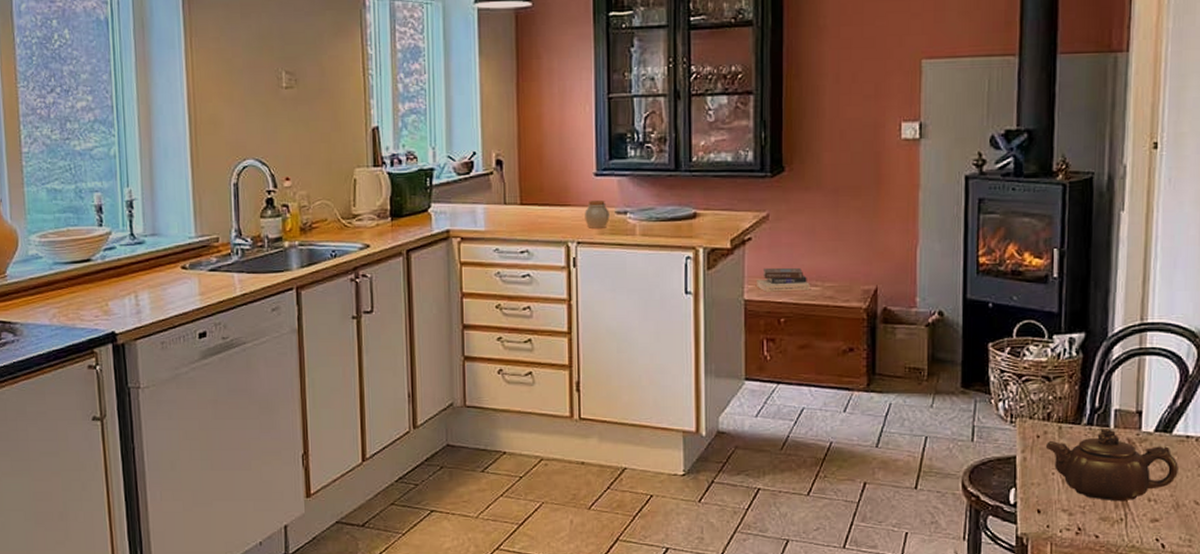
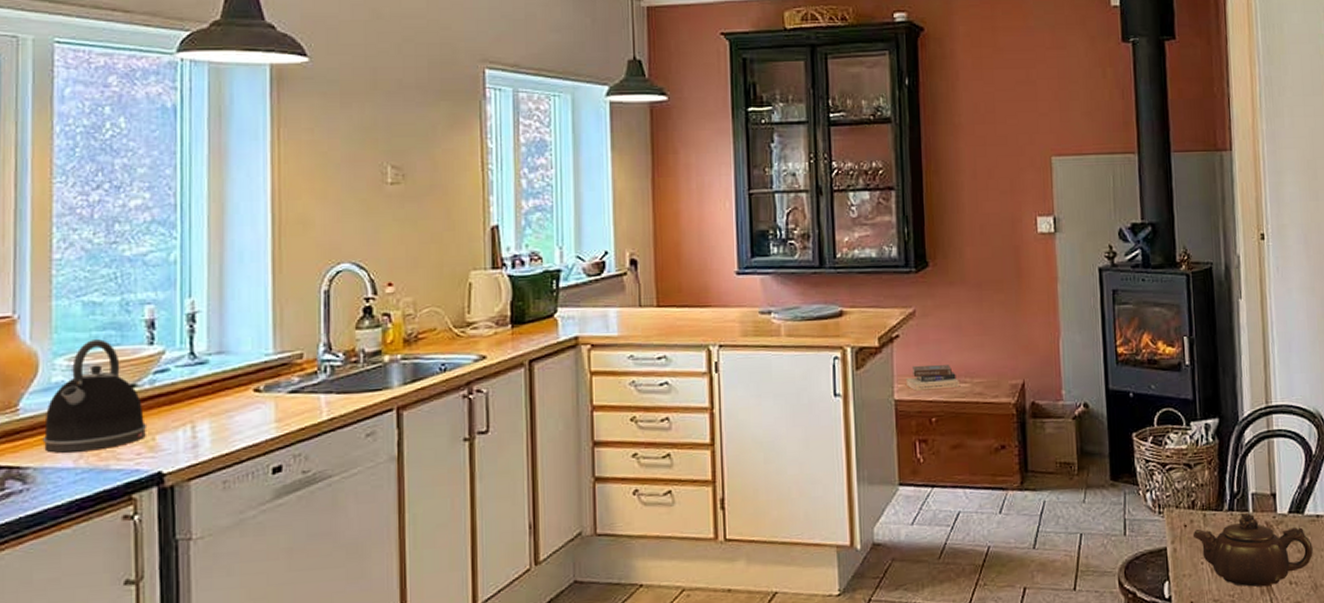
kettle: none [25,221,102,312] -> present [42,339,148,453]
jar: present [585,199,609,230] -> none [726,299,753,331]

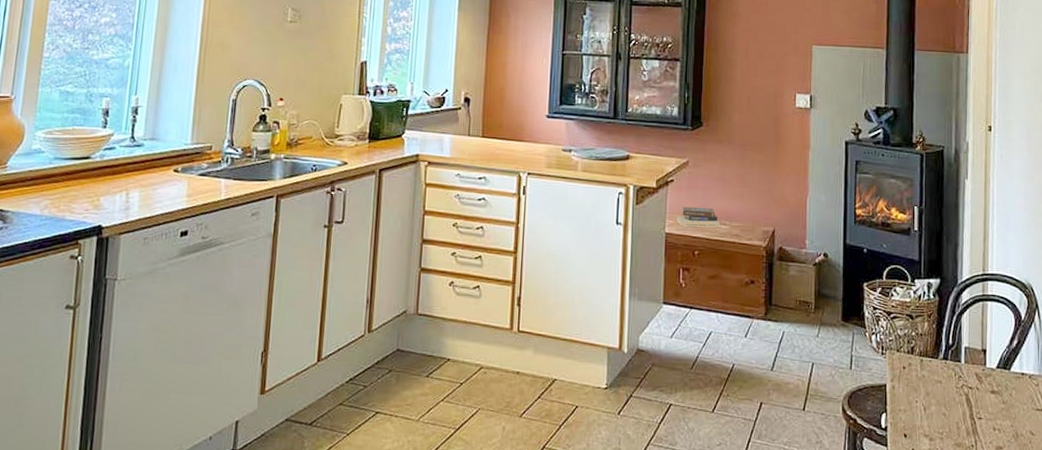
kettle: present [42,339,148,453] -> none [20,120,95,204]
teapot: present [1192,512,1313,587] -> none [910,362,1016,430]

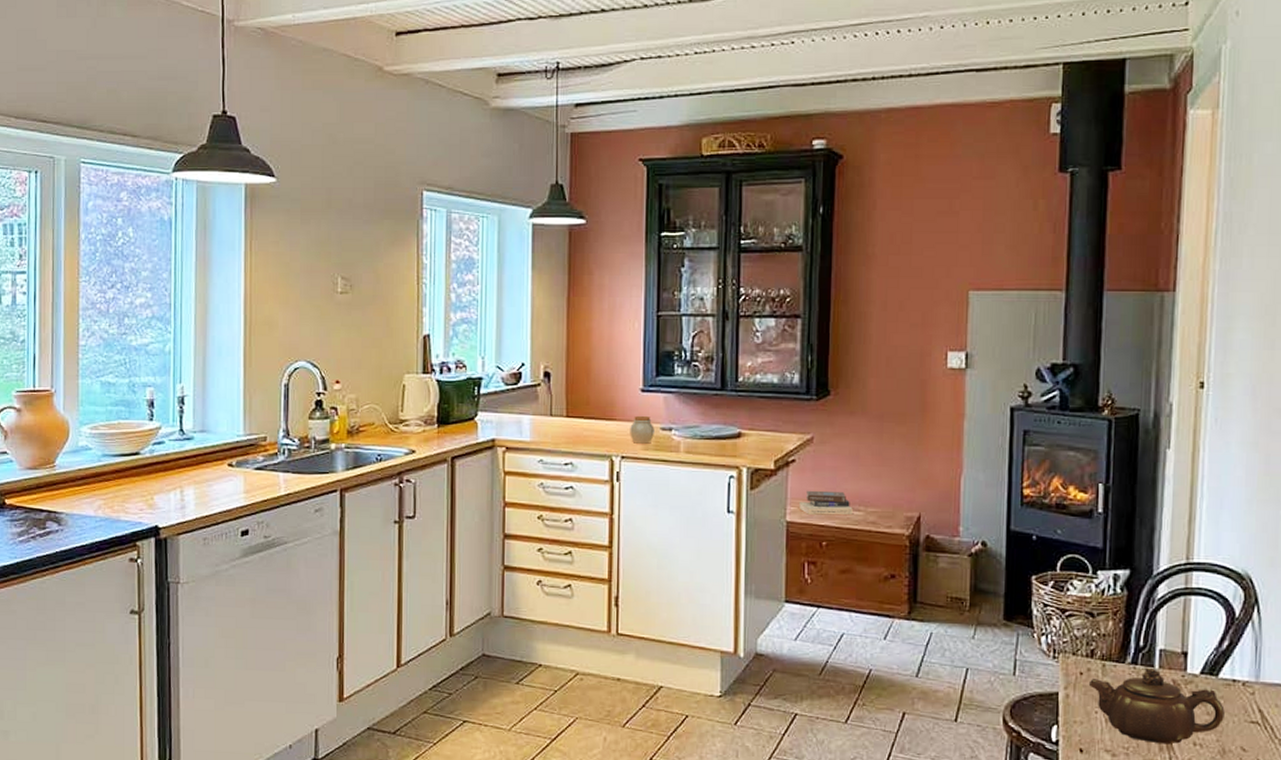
jar: none [536,138,557,164] -> present [630,415,654,445]
teapot: none [910,362,1016,430] -> present [1088,667,1225,745]

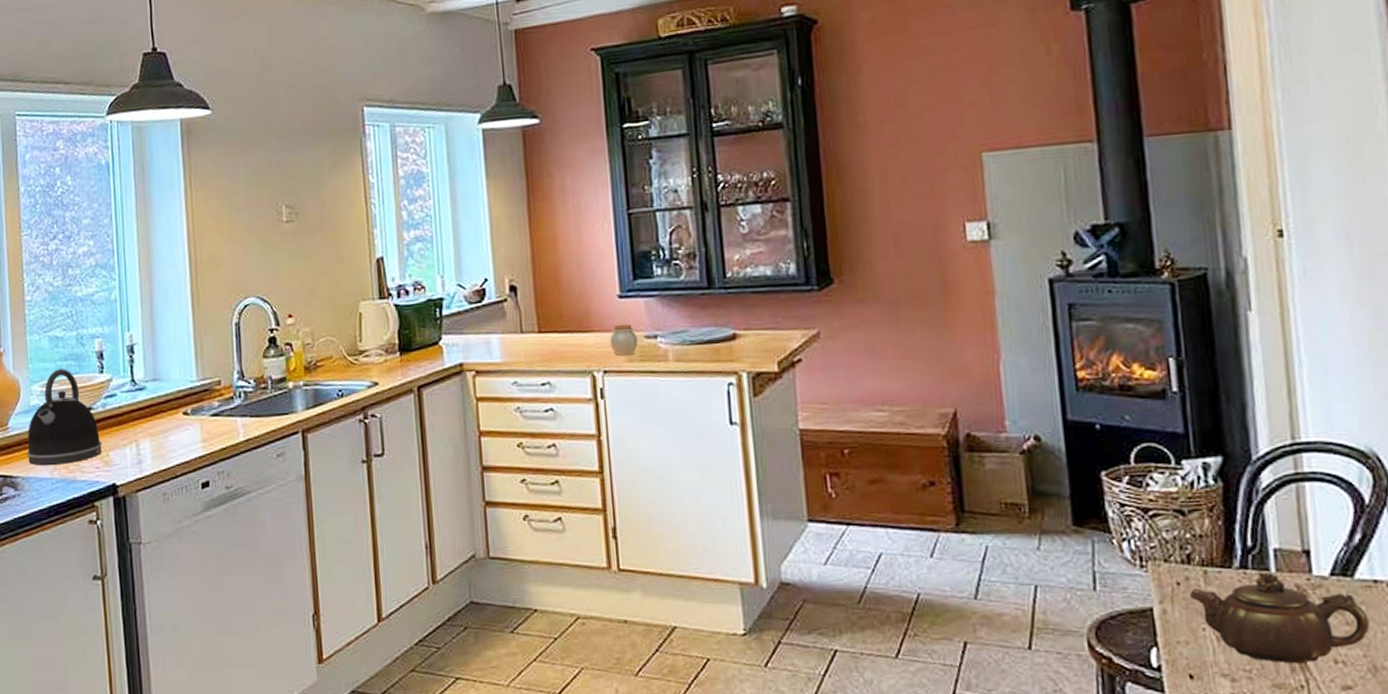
kettle: none [72,413,148,504] -> present [26,369,103,465]
books: present [798,490,853,516] -> none [811,390,876,421]

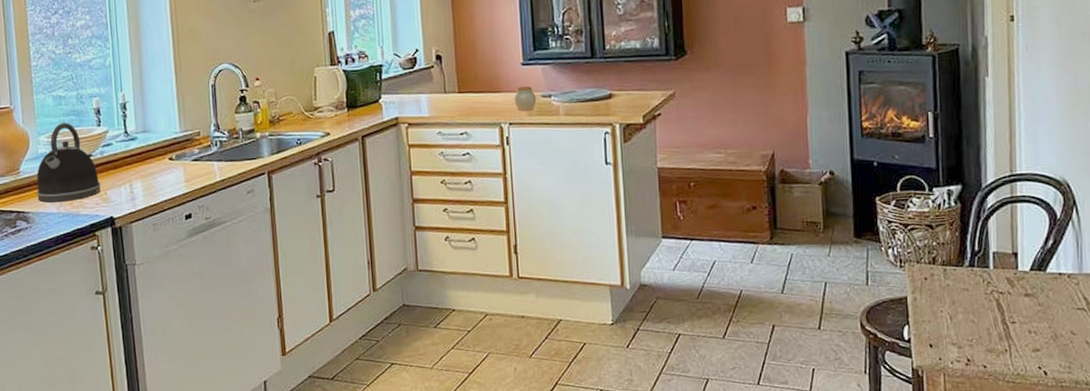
teapot: present [1189,571,1370,664] -> none [933,268,1054,335]

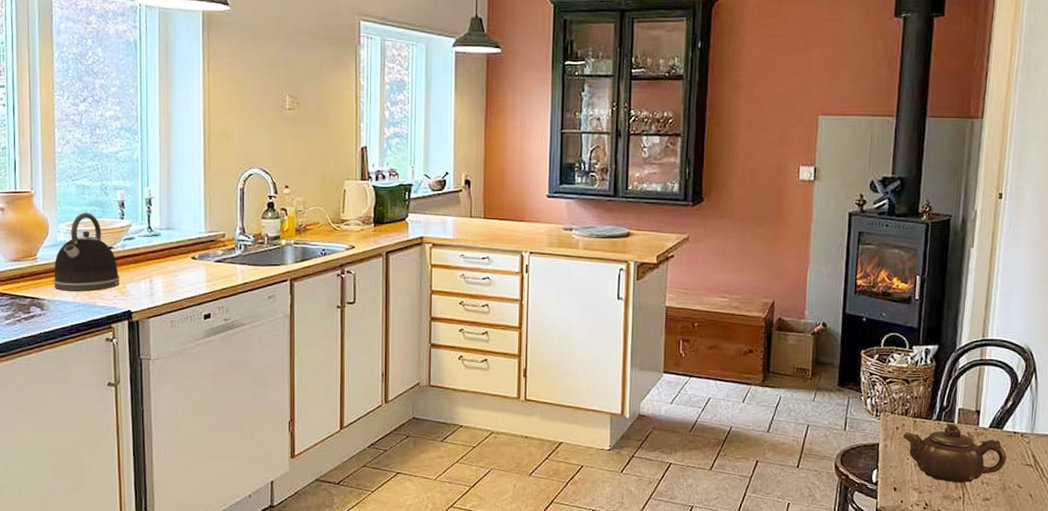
jar: present [514,85,536,112] -> none [537,217,558,242]
teapot: none [933,268,1054,335] -> present [902,423,1007,484]

